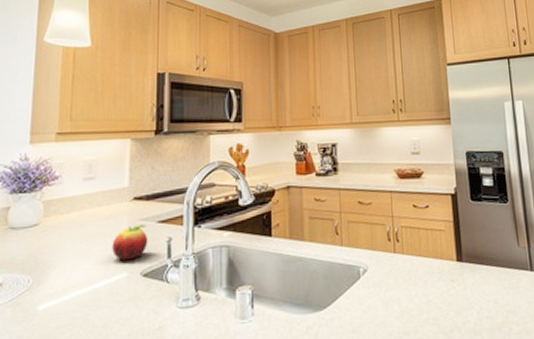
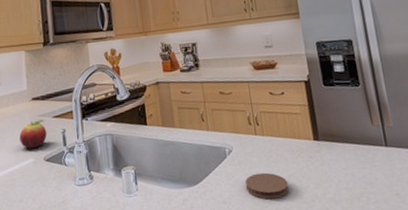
coaster: none [379,297,427,329] -> present [245,172,289,200]

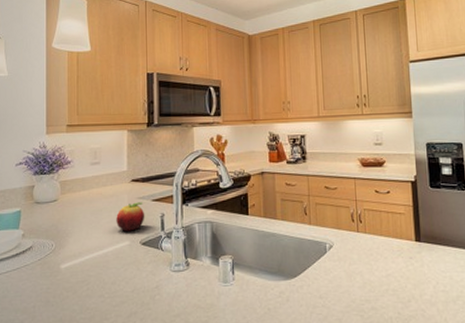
coaster: present [245,172,289,200] -> none [344,270,387,297]

